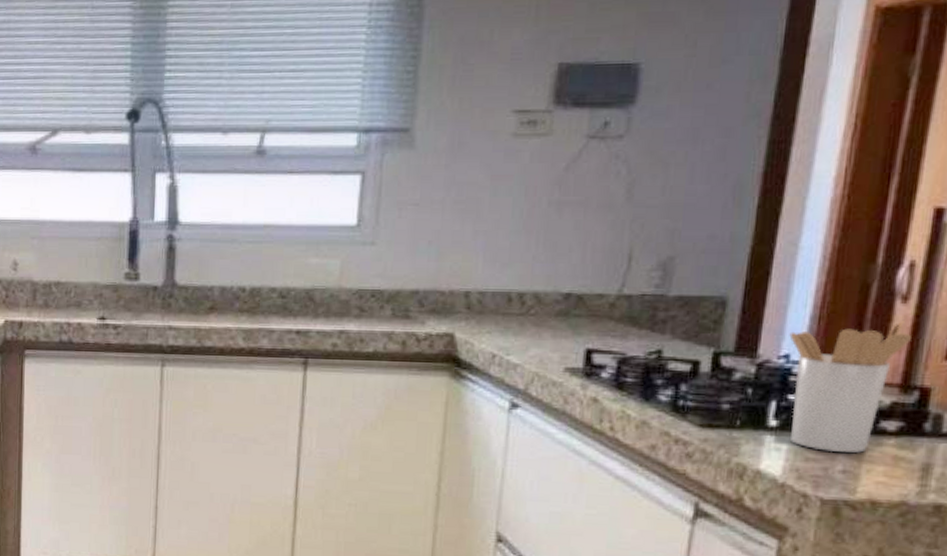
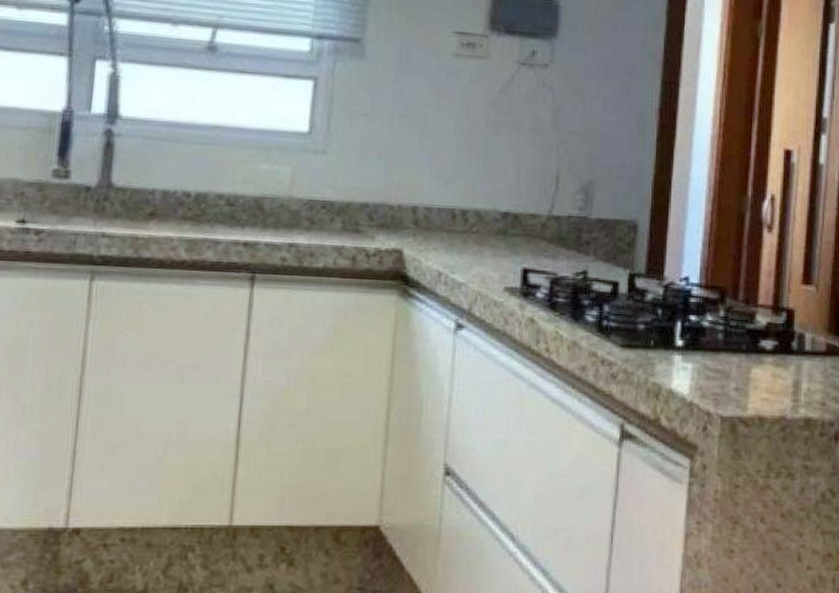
utensil holder: present [789,319,911,453] -> none [687,247,777,371]

